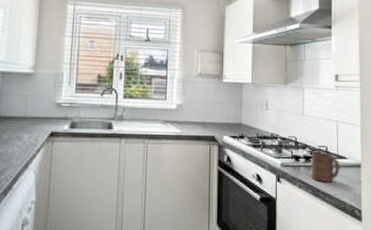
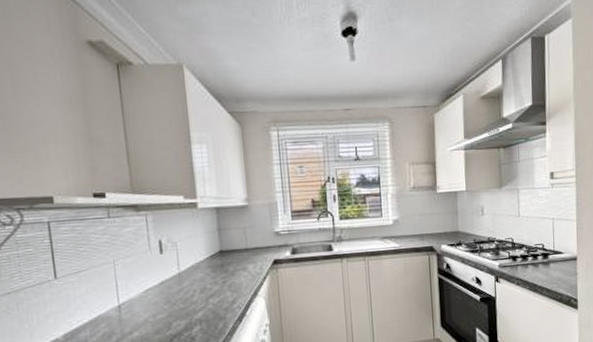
cup: present [311,151,340,183] -> none [528,249,556,278]

